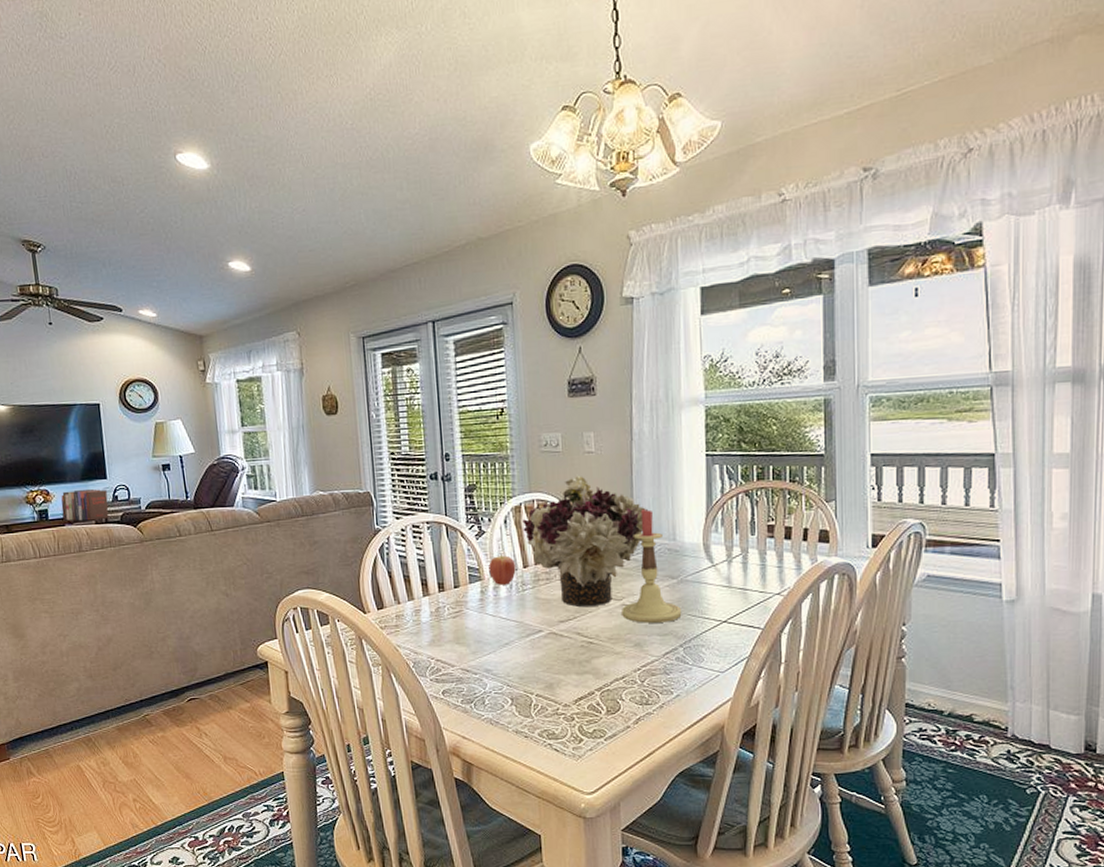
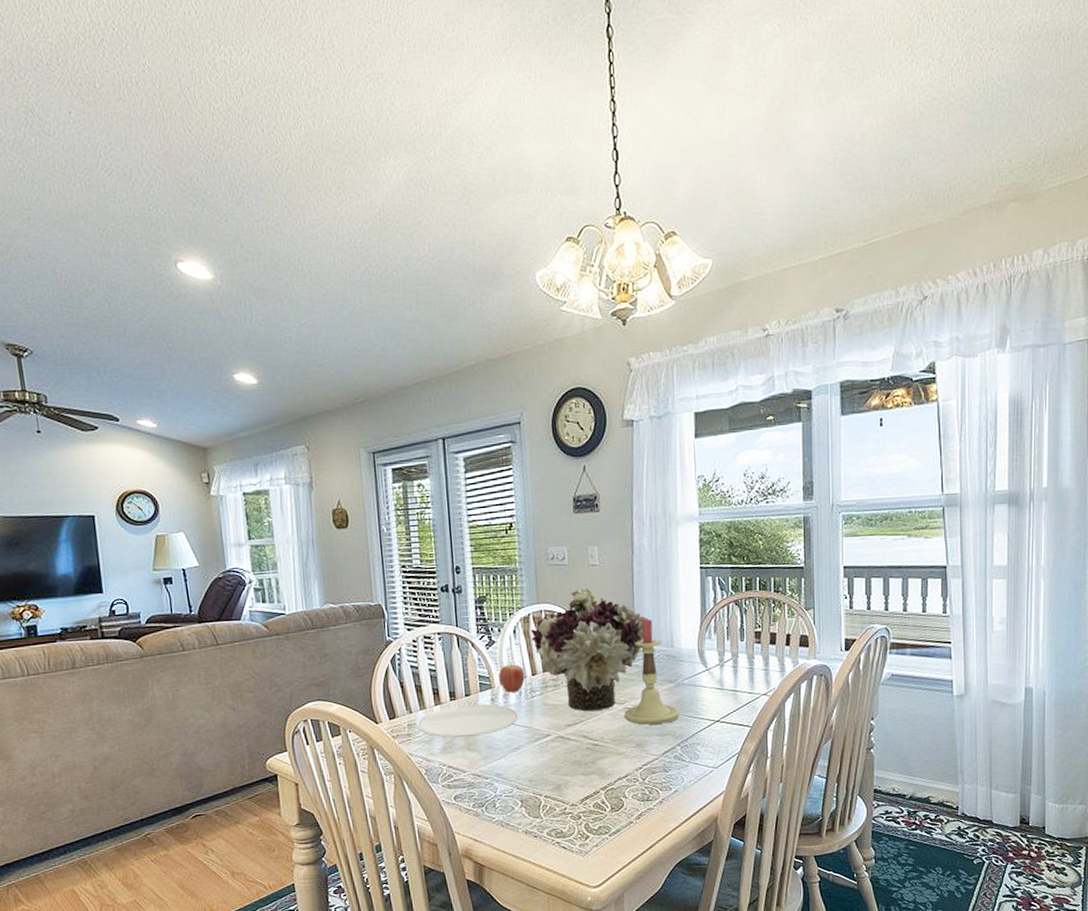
books: present [61,488,109,521] -> none [52,603,105,637]
plate: none [405,596,509,631] -> present [417,704,518,738]

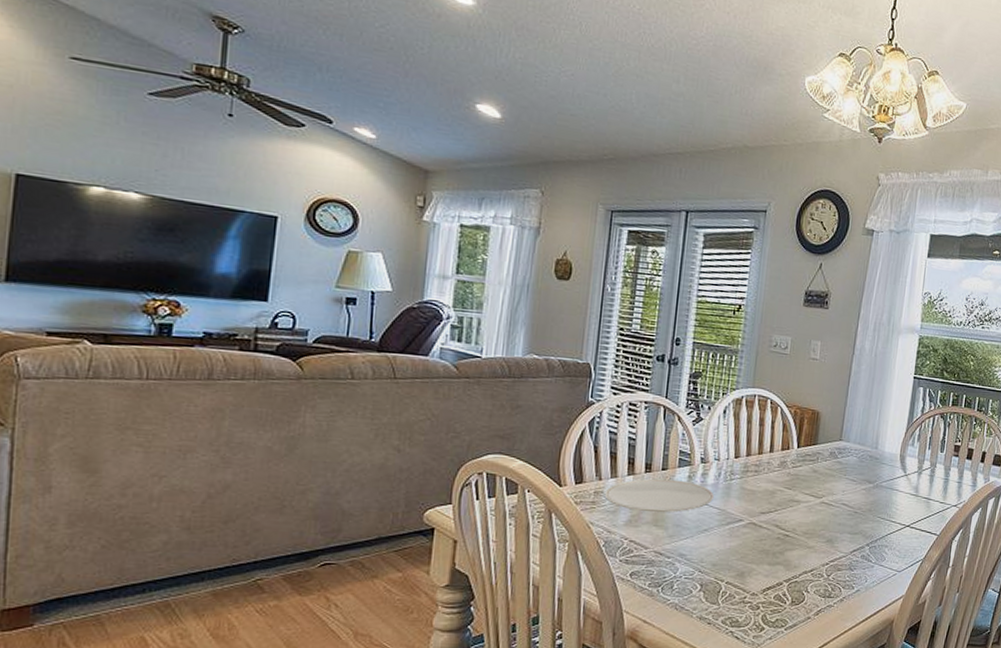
fruit: present [498,663,525,693] -> none [700,443,728,473]
flower arrangement: present [531,586,646,711] -> none [741,377,856,501]
candlestick: present [624,617,679,725] -> none [820,417,873,522]

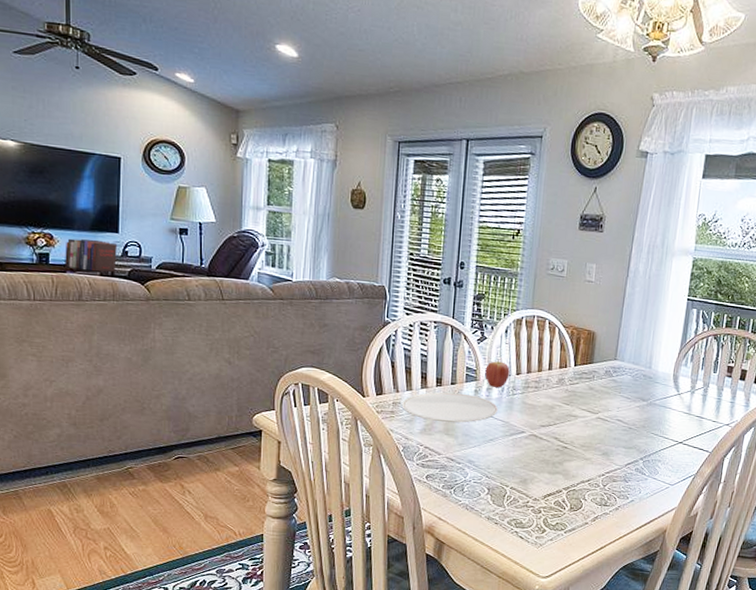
books: none [193,307,264,347] -> present [65,238,117,273]
fruit: none [700,443,728,473] -> present [485,360,510,388]

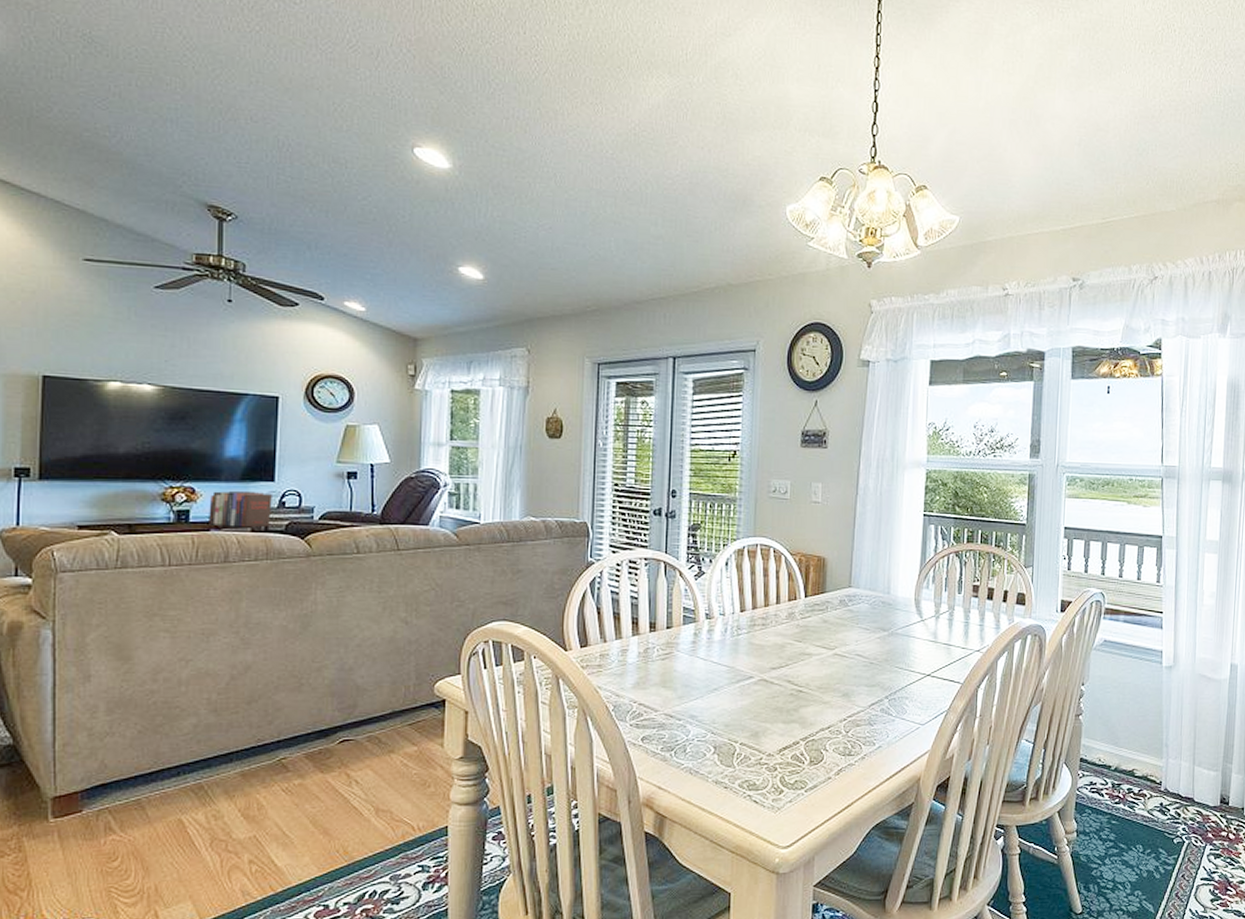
plate: present [401,392,498,423] -> none [610,638,721,673]
fruit: present [485,360,510,388] -> none [705,597,733,628]

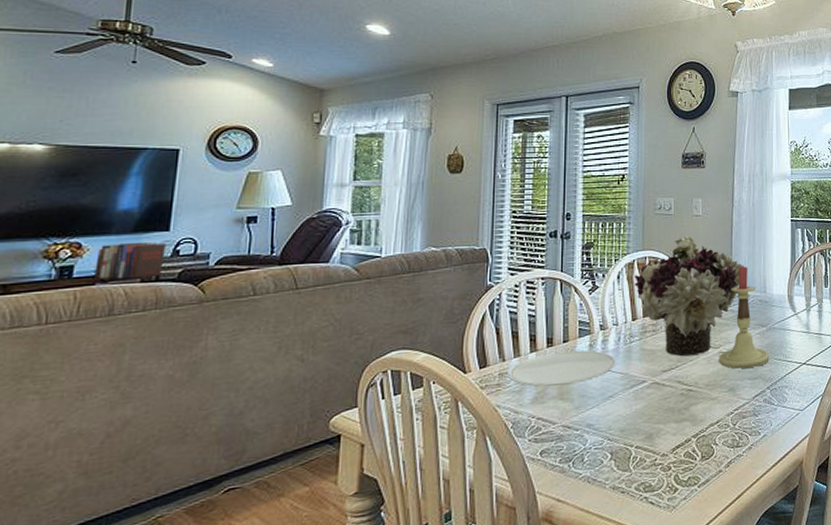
plate: none [610,638,721,673] -> present [509,350,615,387]
flower arrangement: none [744,523,865,654] -> present [634,235,743,356]
candlestick: none [833,561,890,673] -> present [719,265,770,369]

